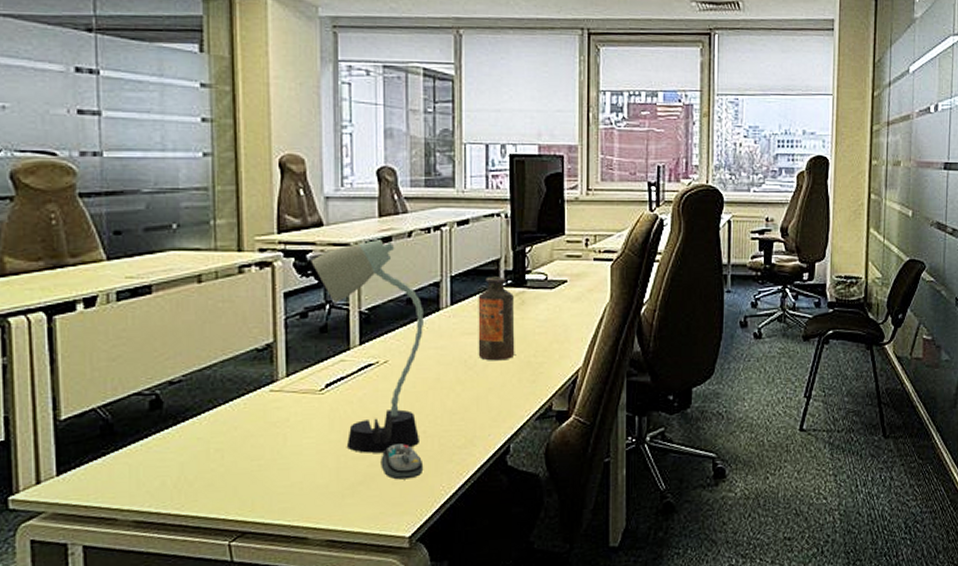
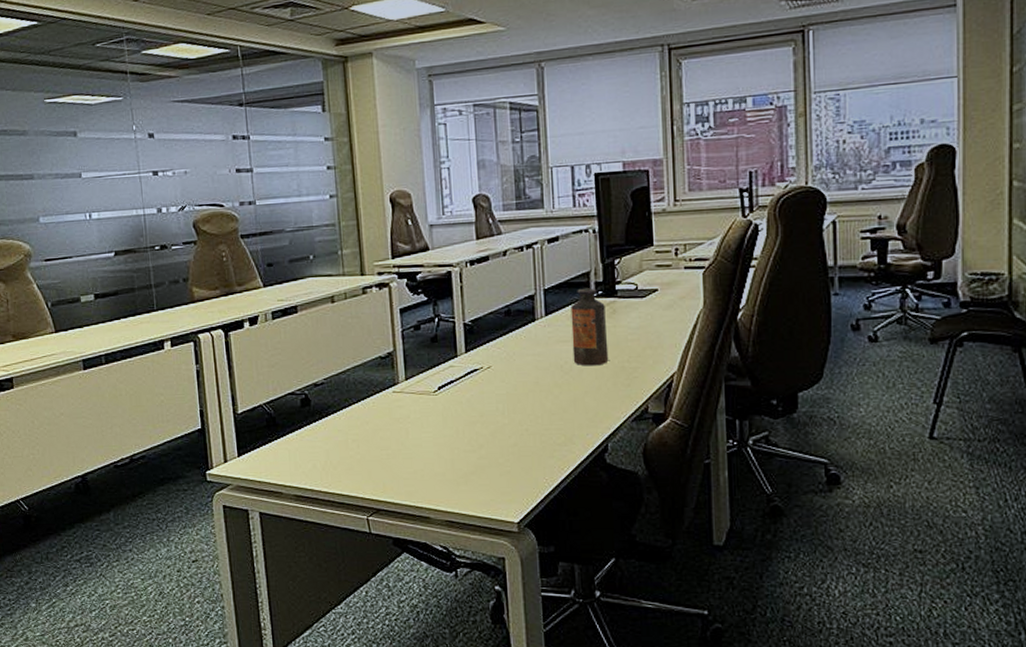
desk lamp: present [311,240,423,453] -> none [420,260,522,447]
computer mouse: present [381,444,424,480] -> none [489,440,528,472]

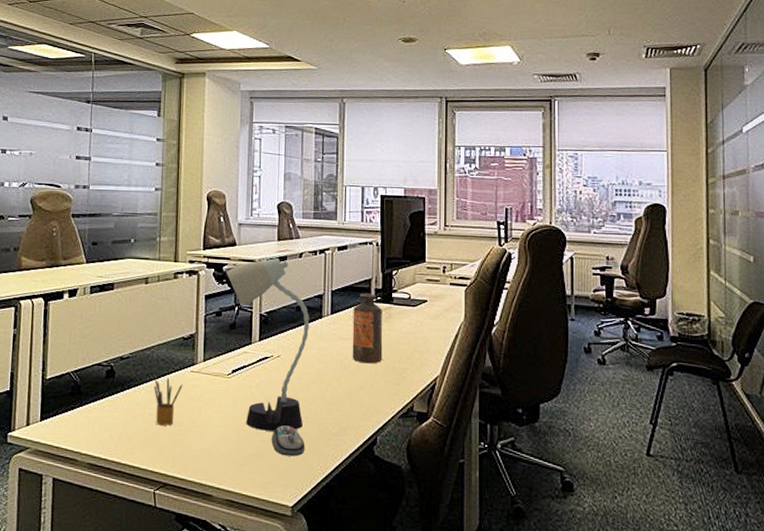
pencil box: none [354,400,386,451] -> present [154,377,183,426]
desk lamp: none [420,260,522,447] -> present [226,258,309,431]
computer mouse: none [489,440,528,472] -> present [271,425,305,457]

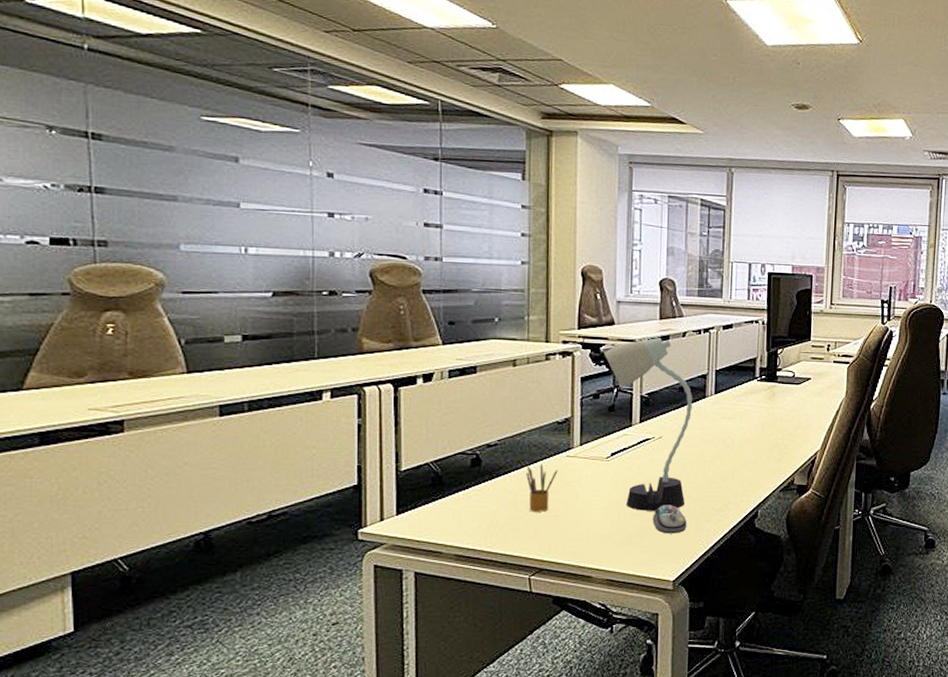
bottle: present [352,293,383,364] -> none [735,372,766,441]

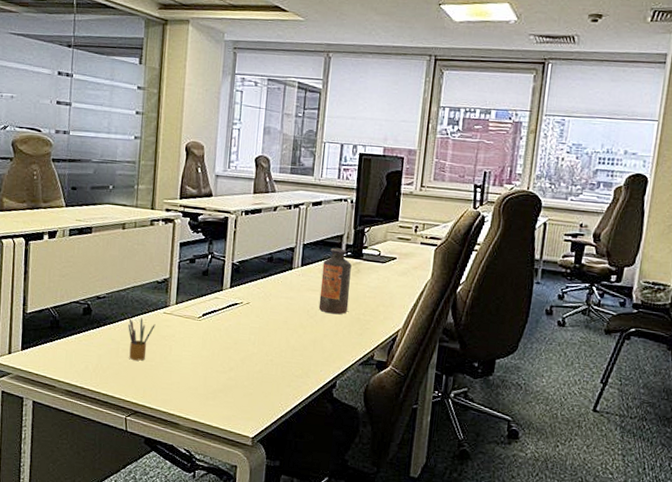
desk lamp: present [603,338,692,511] -> none [201,210,280,371]
computer mouse: present [652,505,687,534] -> none [236,366,268,394]
bottle: none [735,372,766,441] -> present [318,247,352,315]

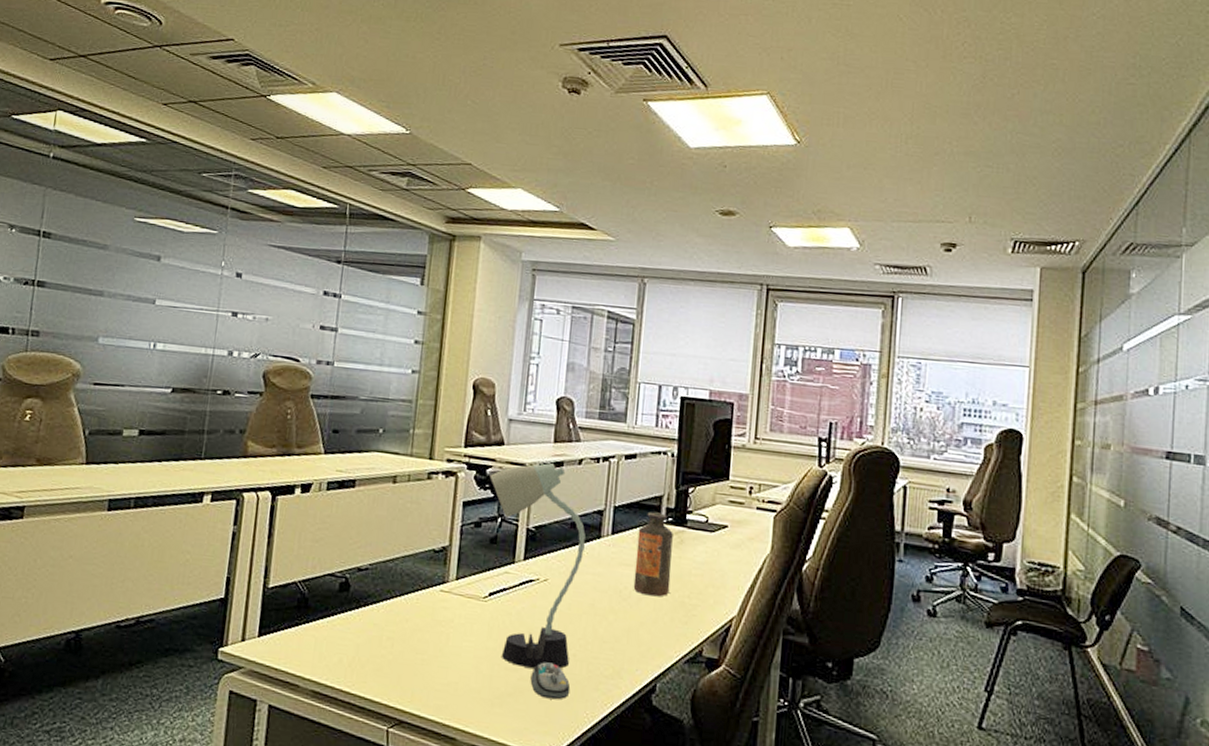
pencil box: present [128,317,156,361] -> none [395,596,430,653]
desk lamp: none [201,210,280,371] -> present [489,463,586,669]
computer mouse: none [236,366,268,394] -> present [530,662,571,700]

